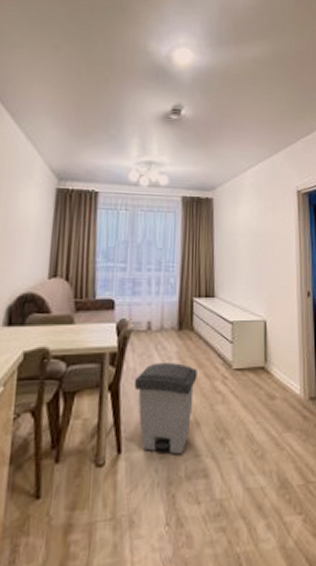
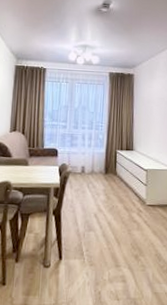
trash can: present [134,363,197,455] -> none [71,197,119,264]

